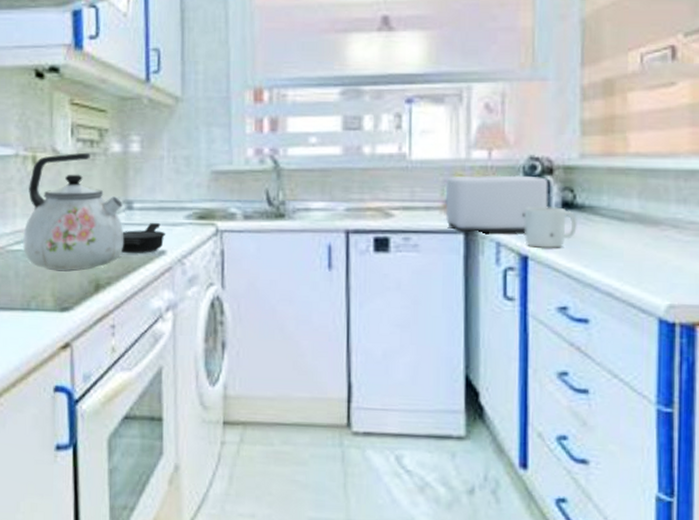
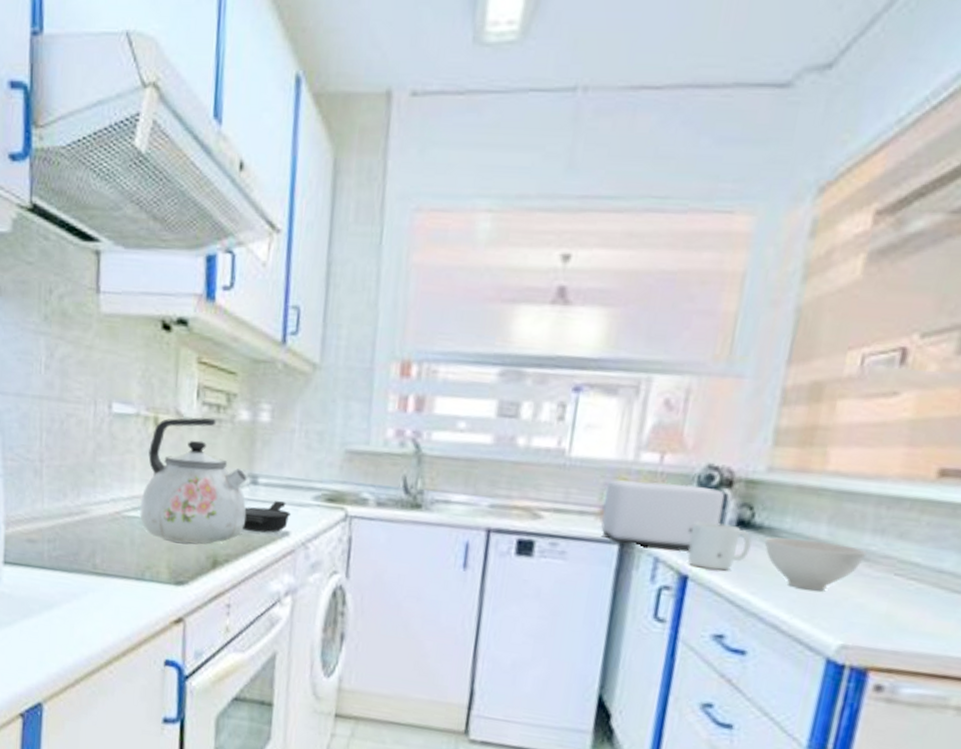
bowl: none [588,213,675,258] -> present [764,537,867,591]

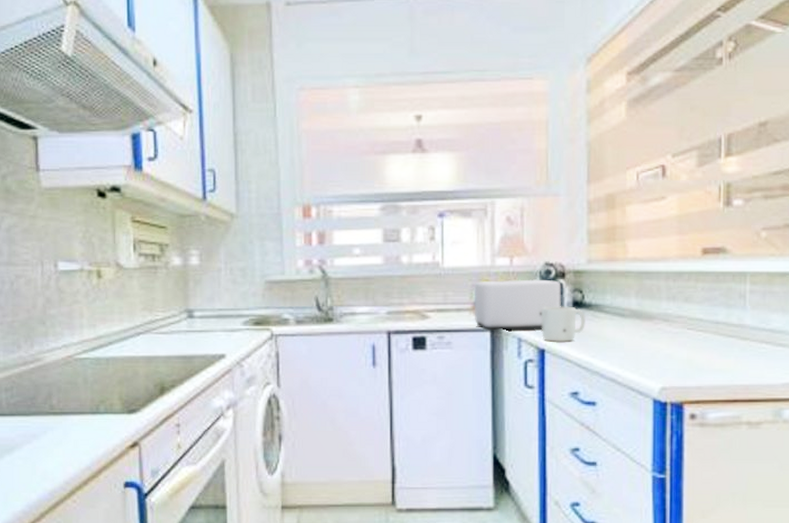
kettle: present [140,418,247,544] -> none [90,267,186,375]
frying pan: present [241,501,292,533] -> none [183,330,226,359]
bowl: present [764,537,867,591] -> none [594,310,666,348]

